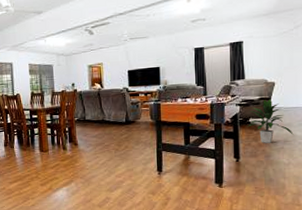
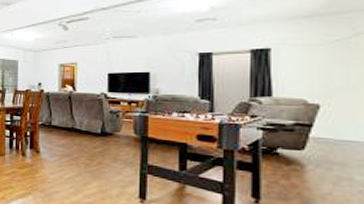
indoor plant: present [247,99,294,143] -> none [273,126,350,185]

